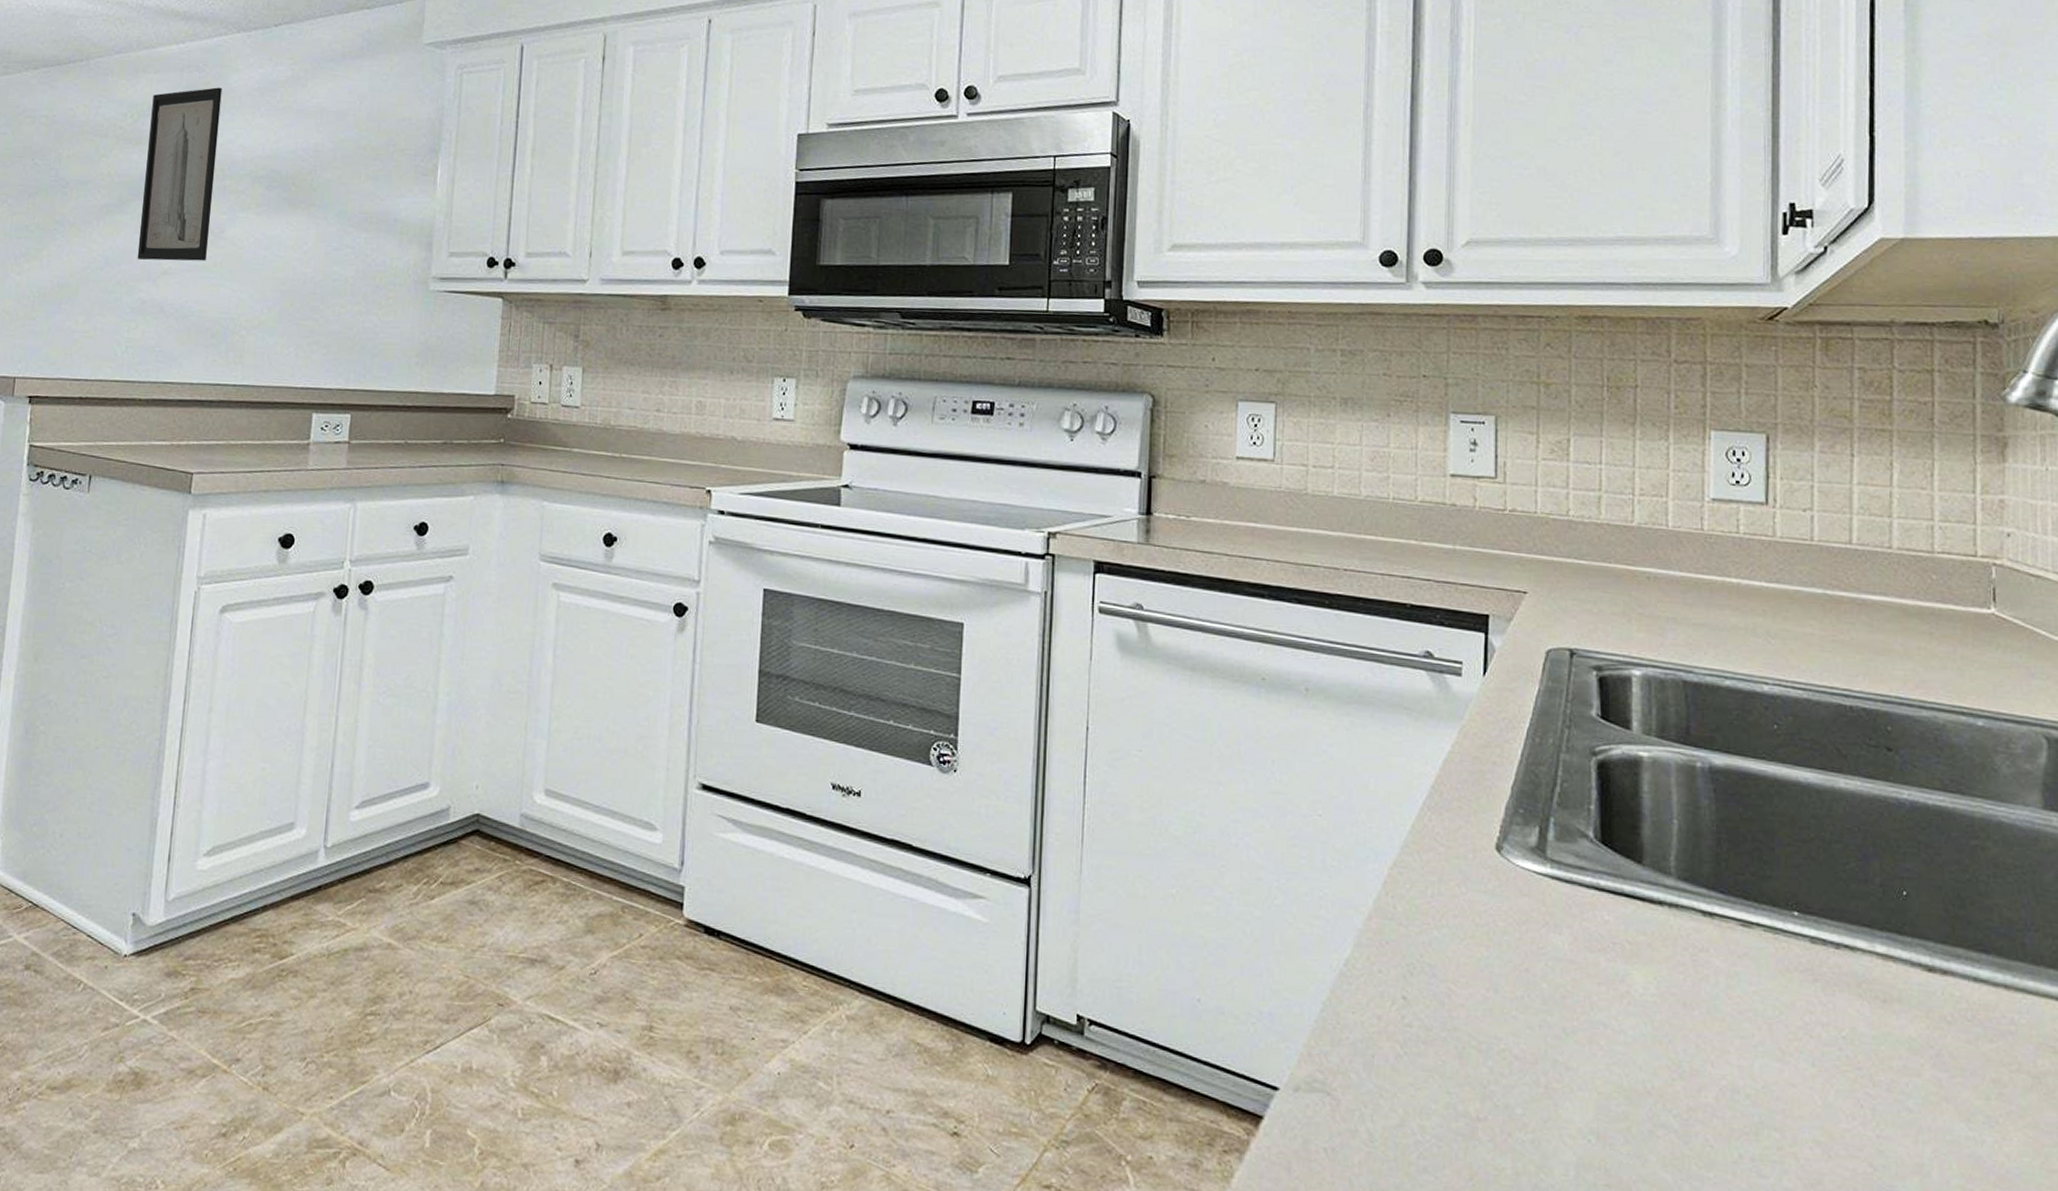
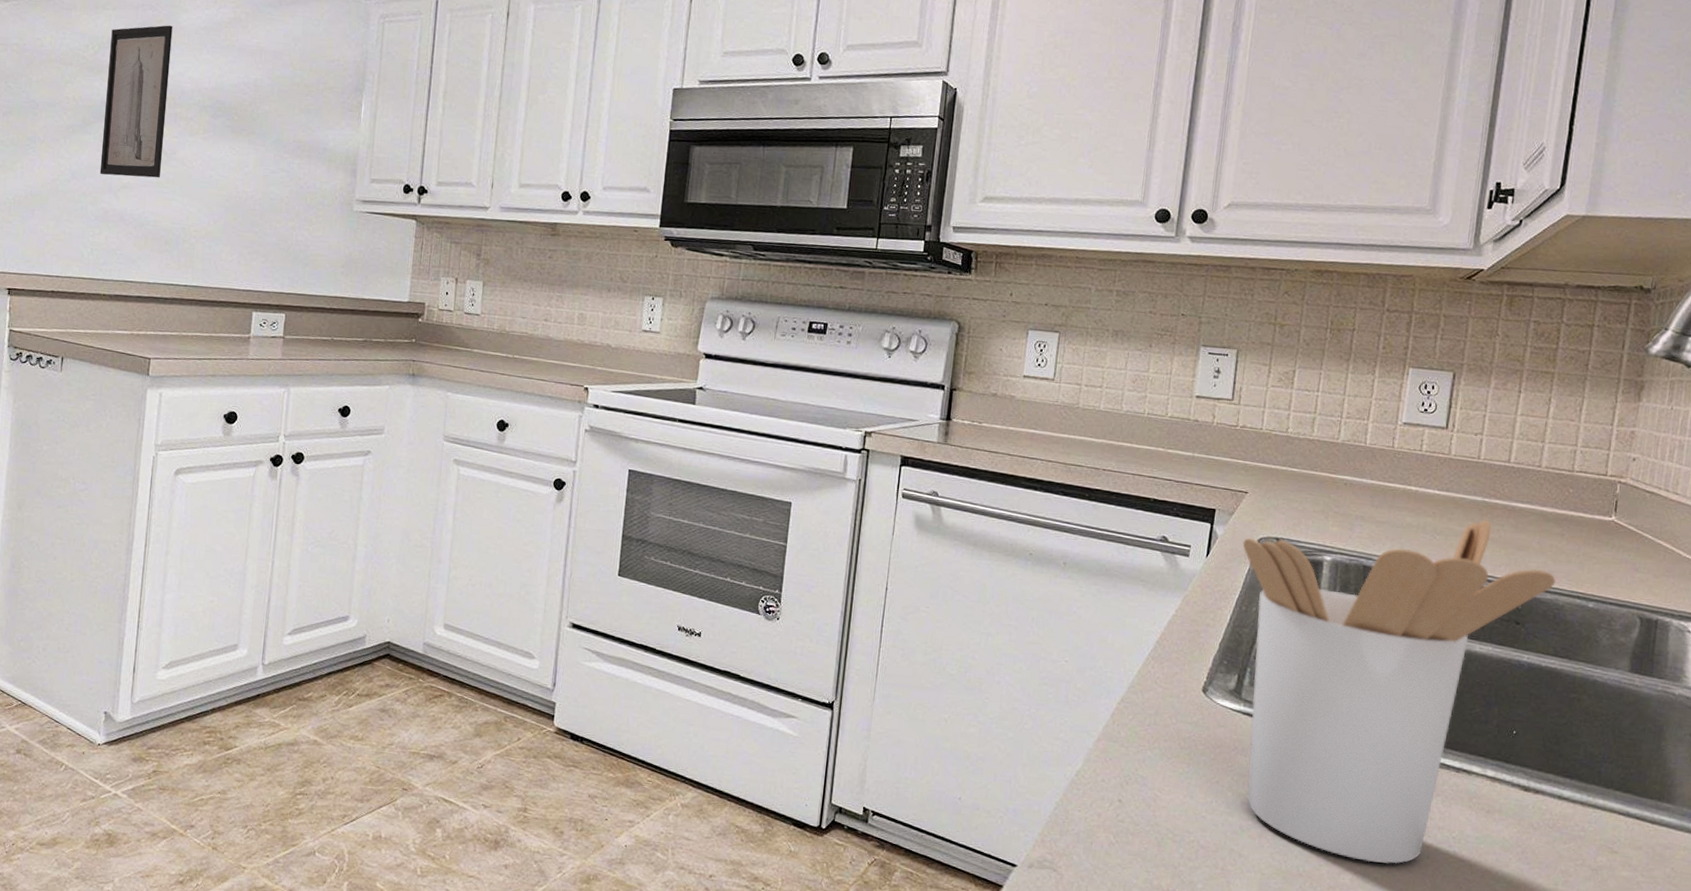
utensil holder: none [1527,617,1931,1076] -> present [1242,520,1556,865]

